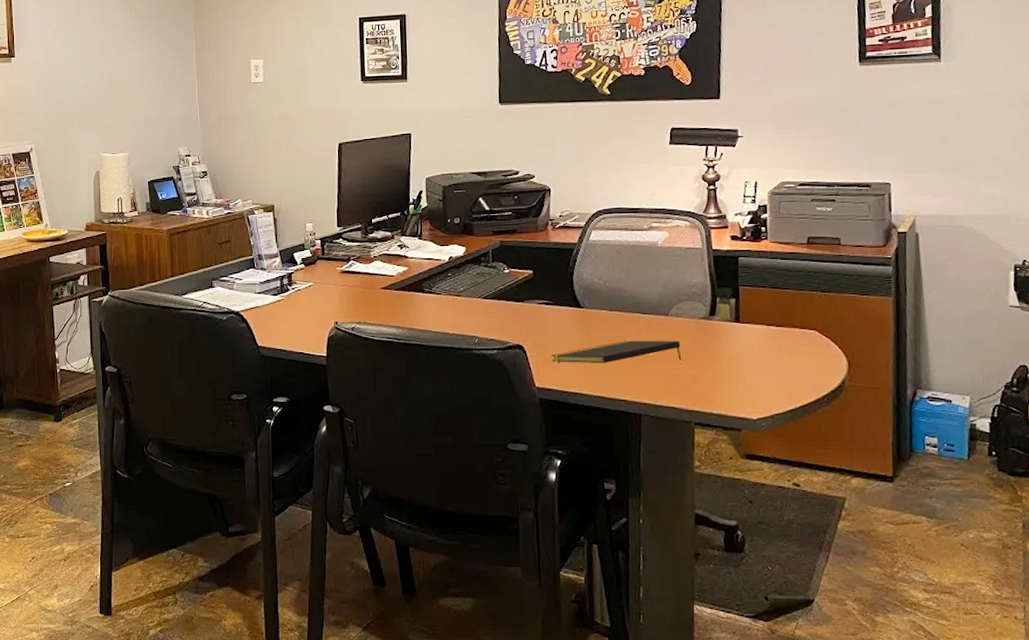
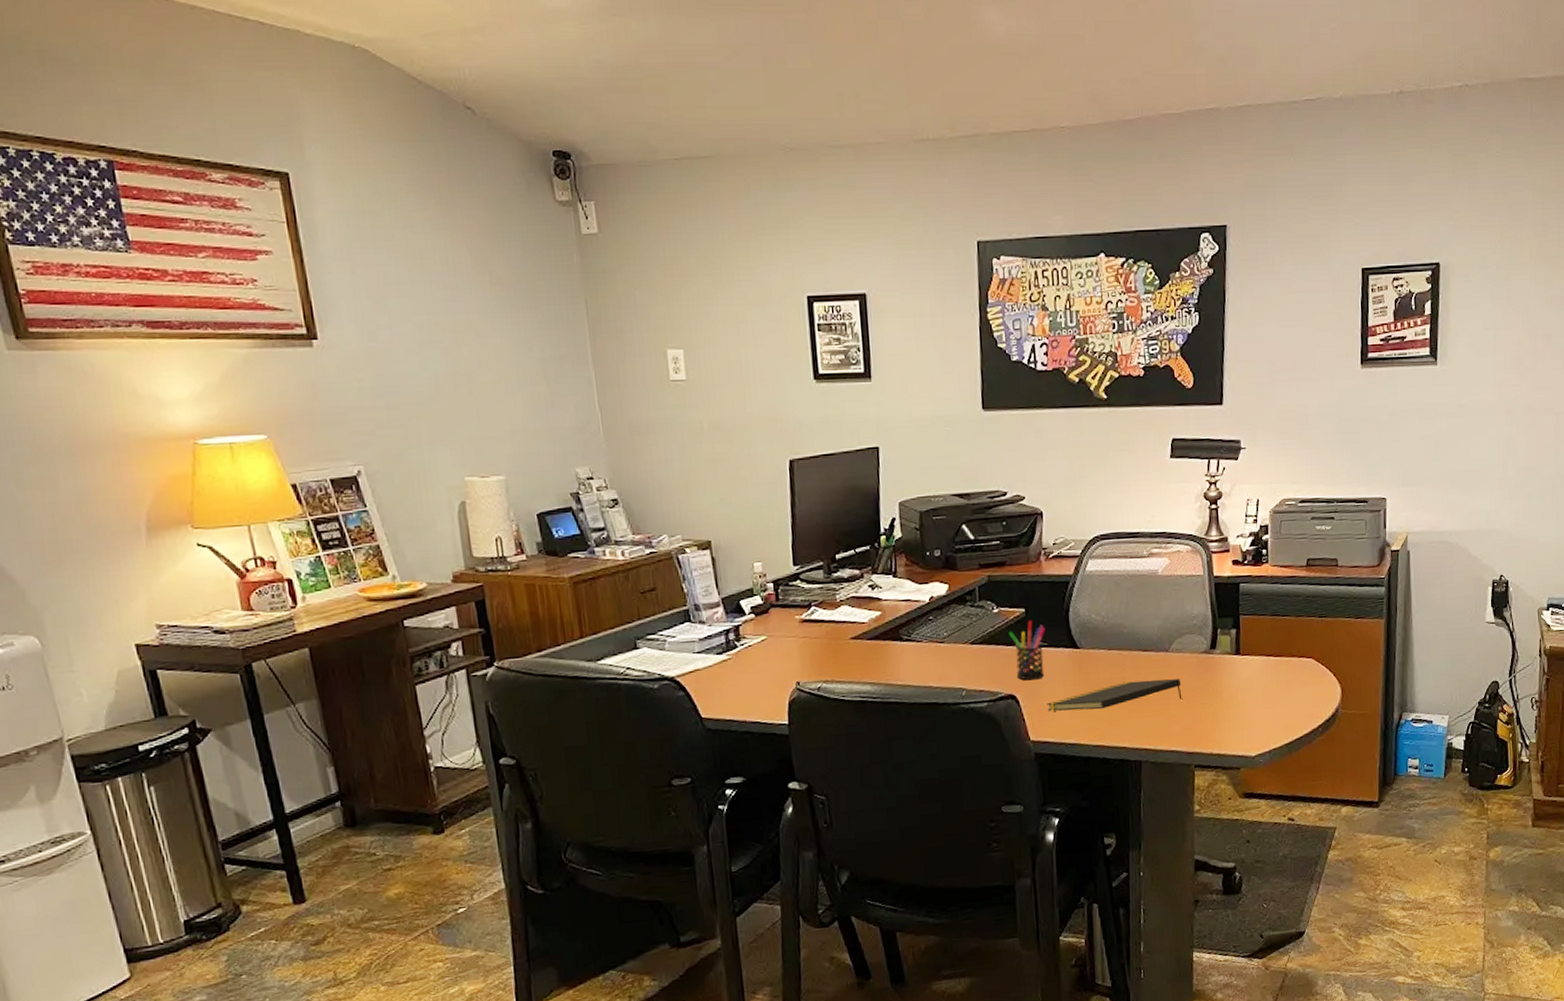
pen holder: none [517,280,551,333] -> present [1008,620,1045,681]

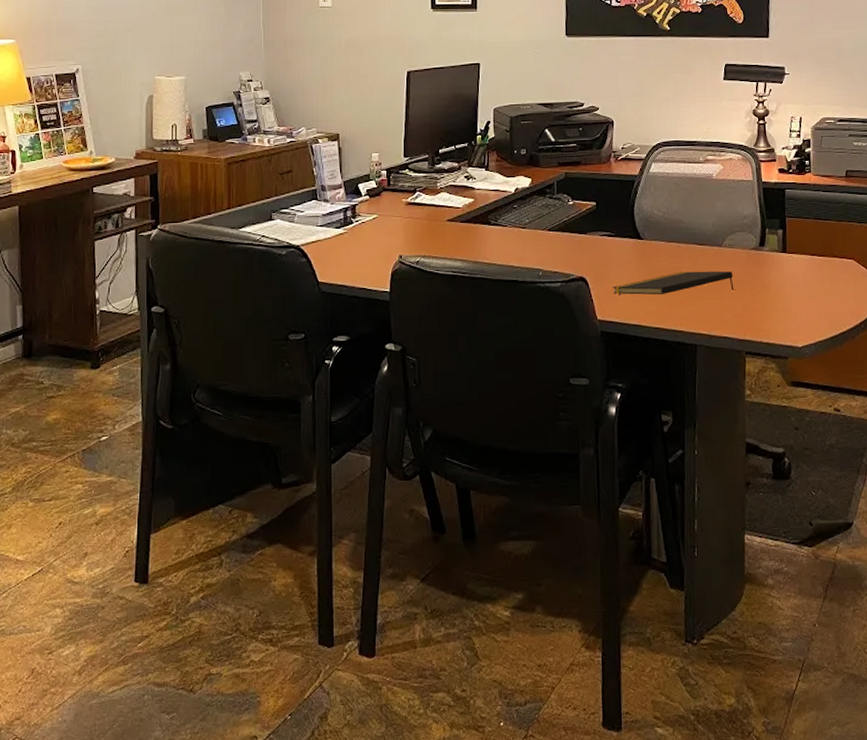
pen holder: present [1008,620,1045,681] -> none [580,212,613,265]

